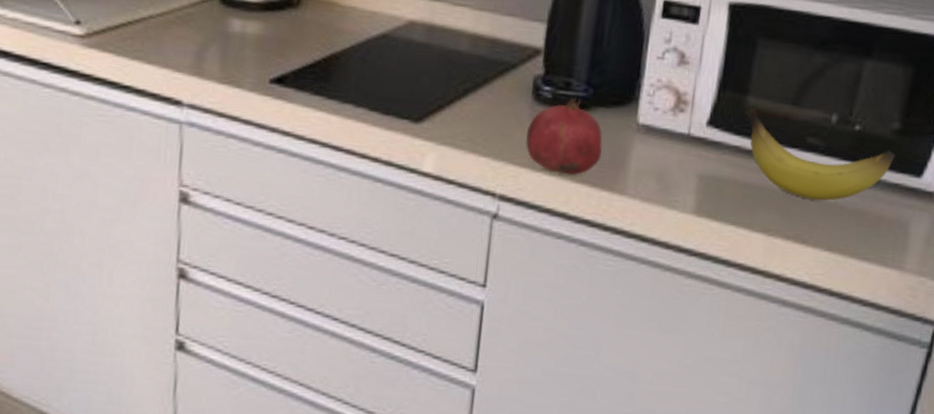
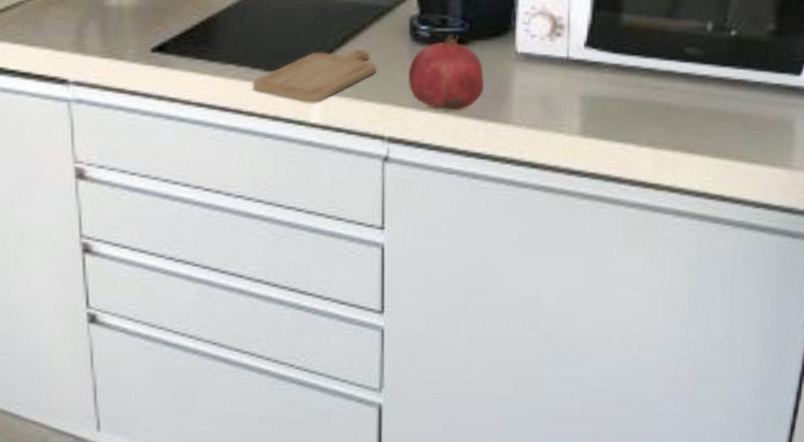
chopping board: none [368,100,496,152] -> present [252,49,377,103]
banana: present [745,108,896,201] -> none [621,25,773,108]

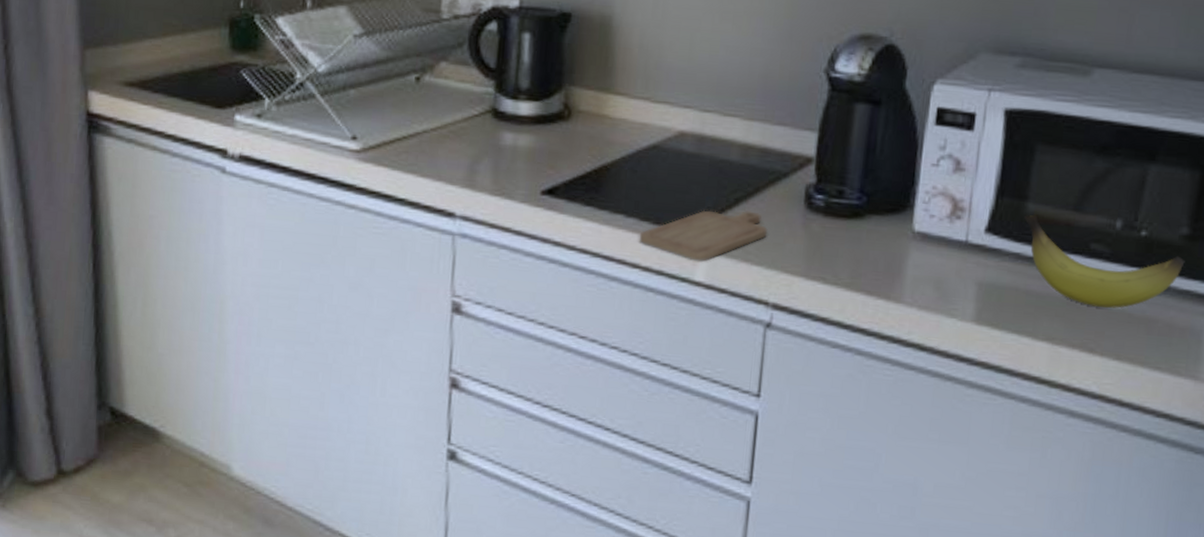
fruit: present [409,35,484,111] -> none [799,206,877,284]
banana: none [621,25,773,108] -> present [1024,214,1185,308]

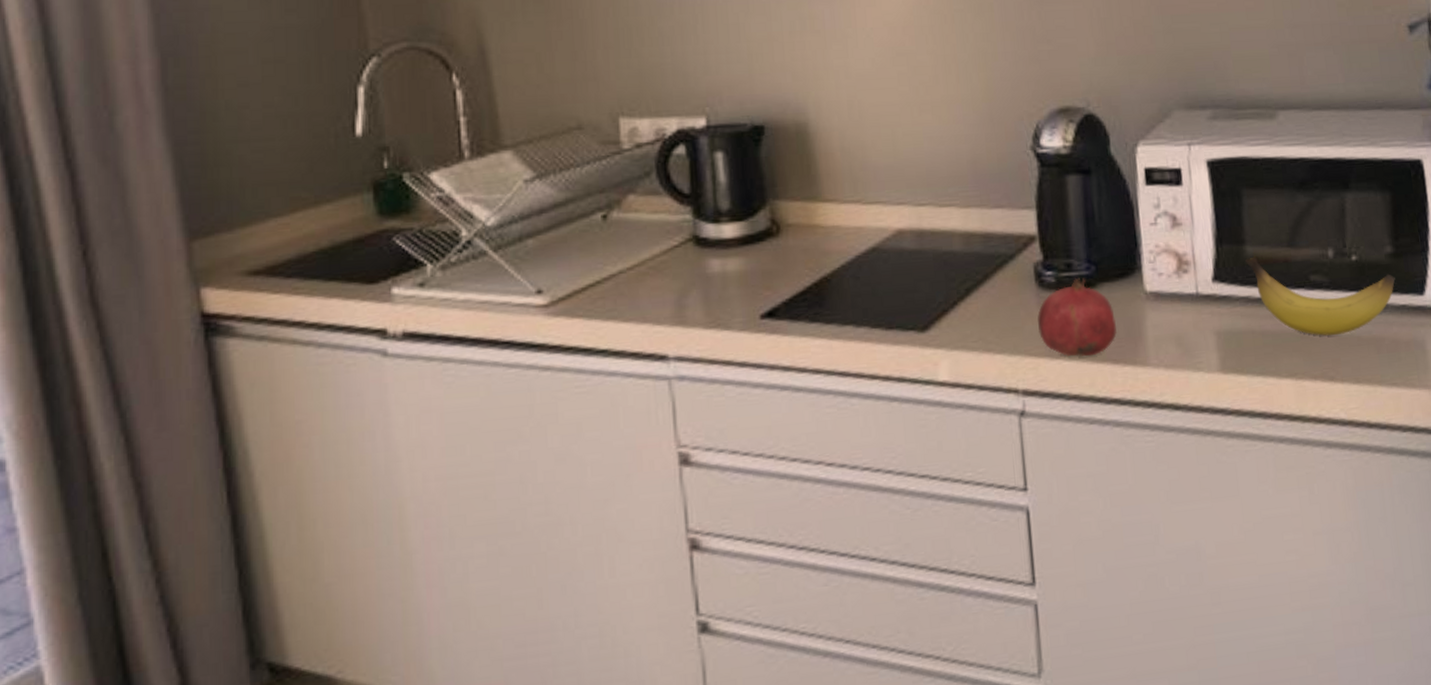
chopping board: present [639,210,768,261] -> none [873,299,1004,360]
fruit: none [799,206,877,284] -> present [1037,278,1117,357]

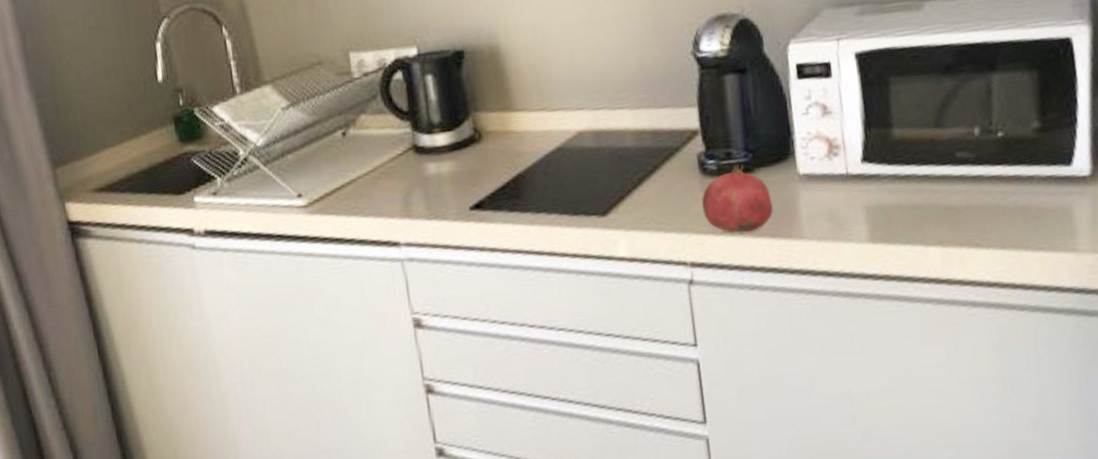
banana: present [1245,256,1395,336] -> none [893,137,1042,207]

